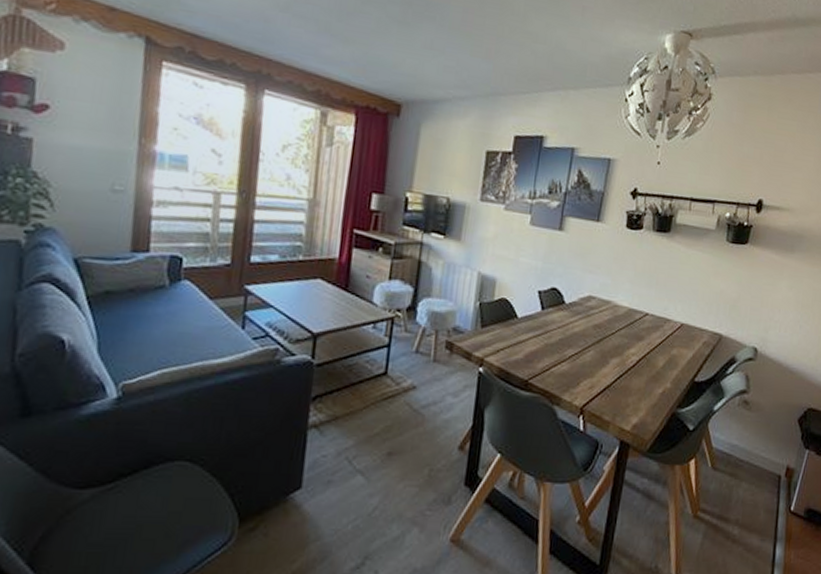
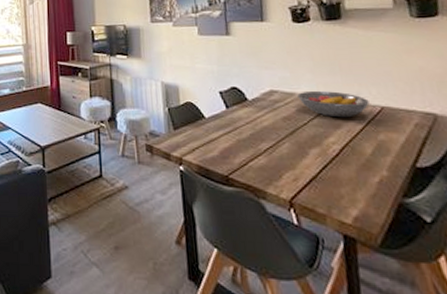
fruit bowl: none [612,300,673,331] -> present [297,90,370,118]

